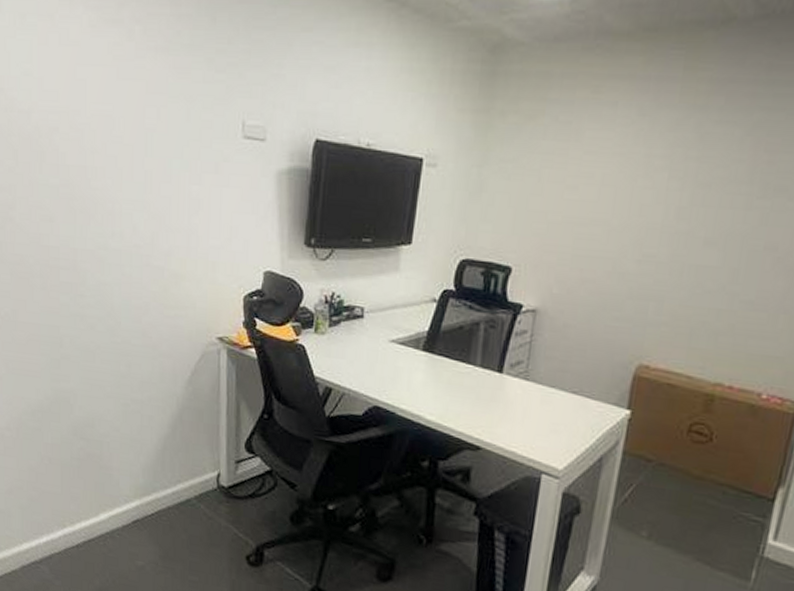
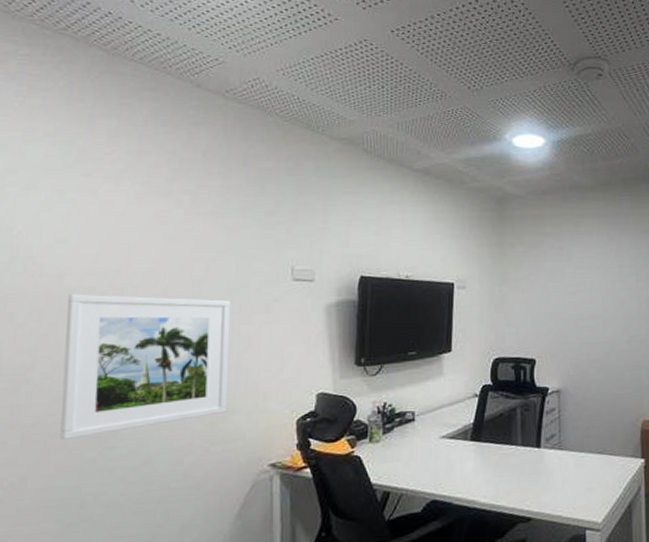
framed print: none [36,134,182,282] -> present [60,294,231,439]

